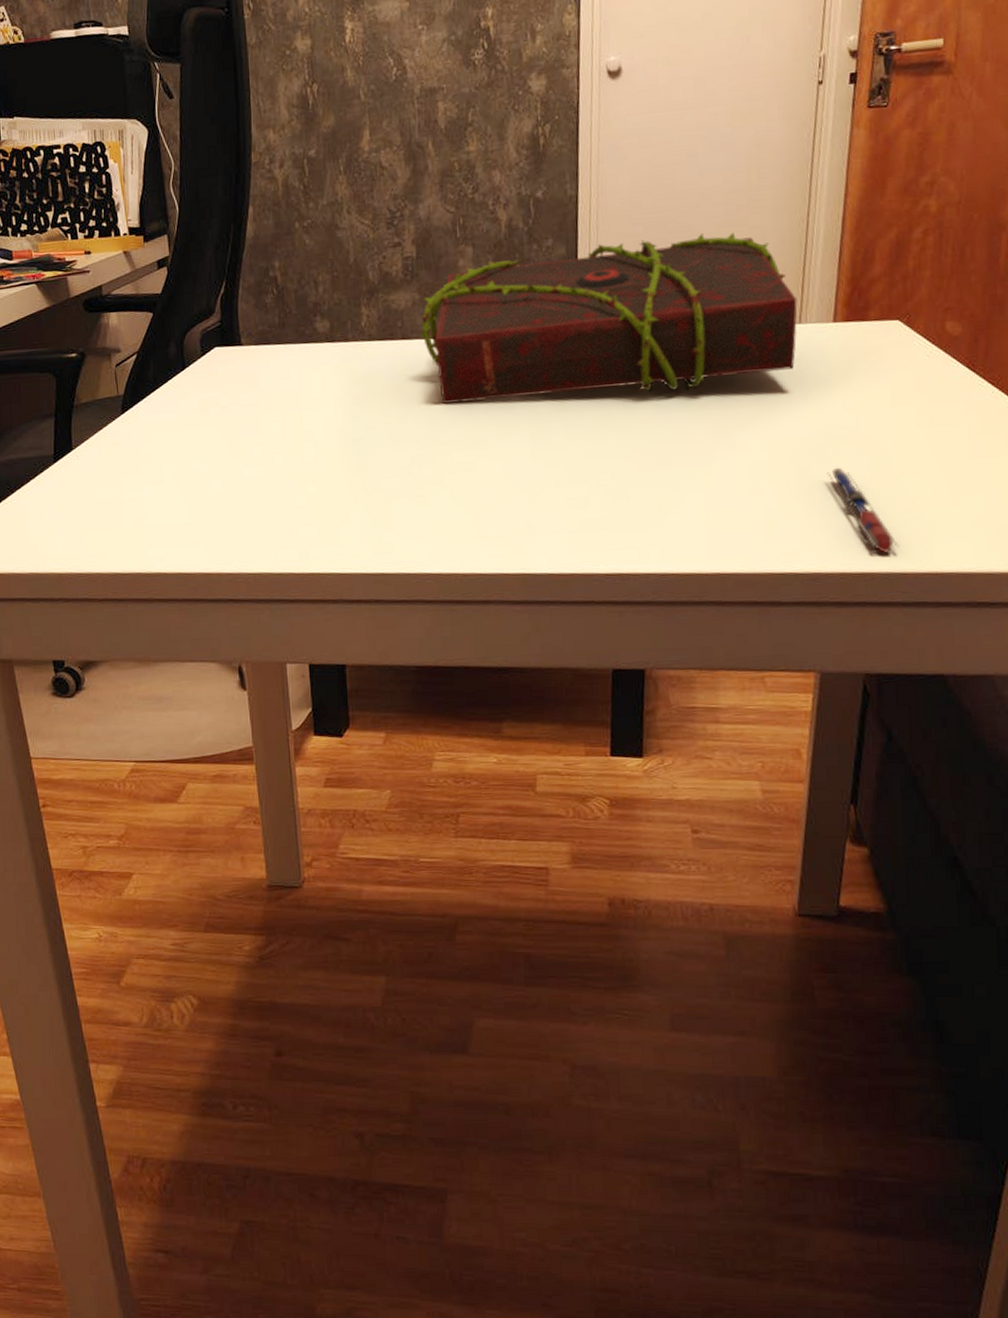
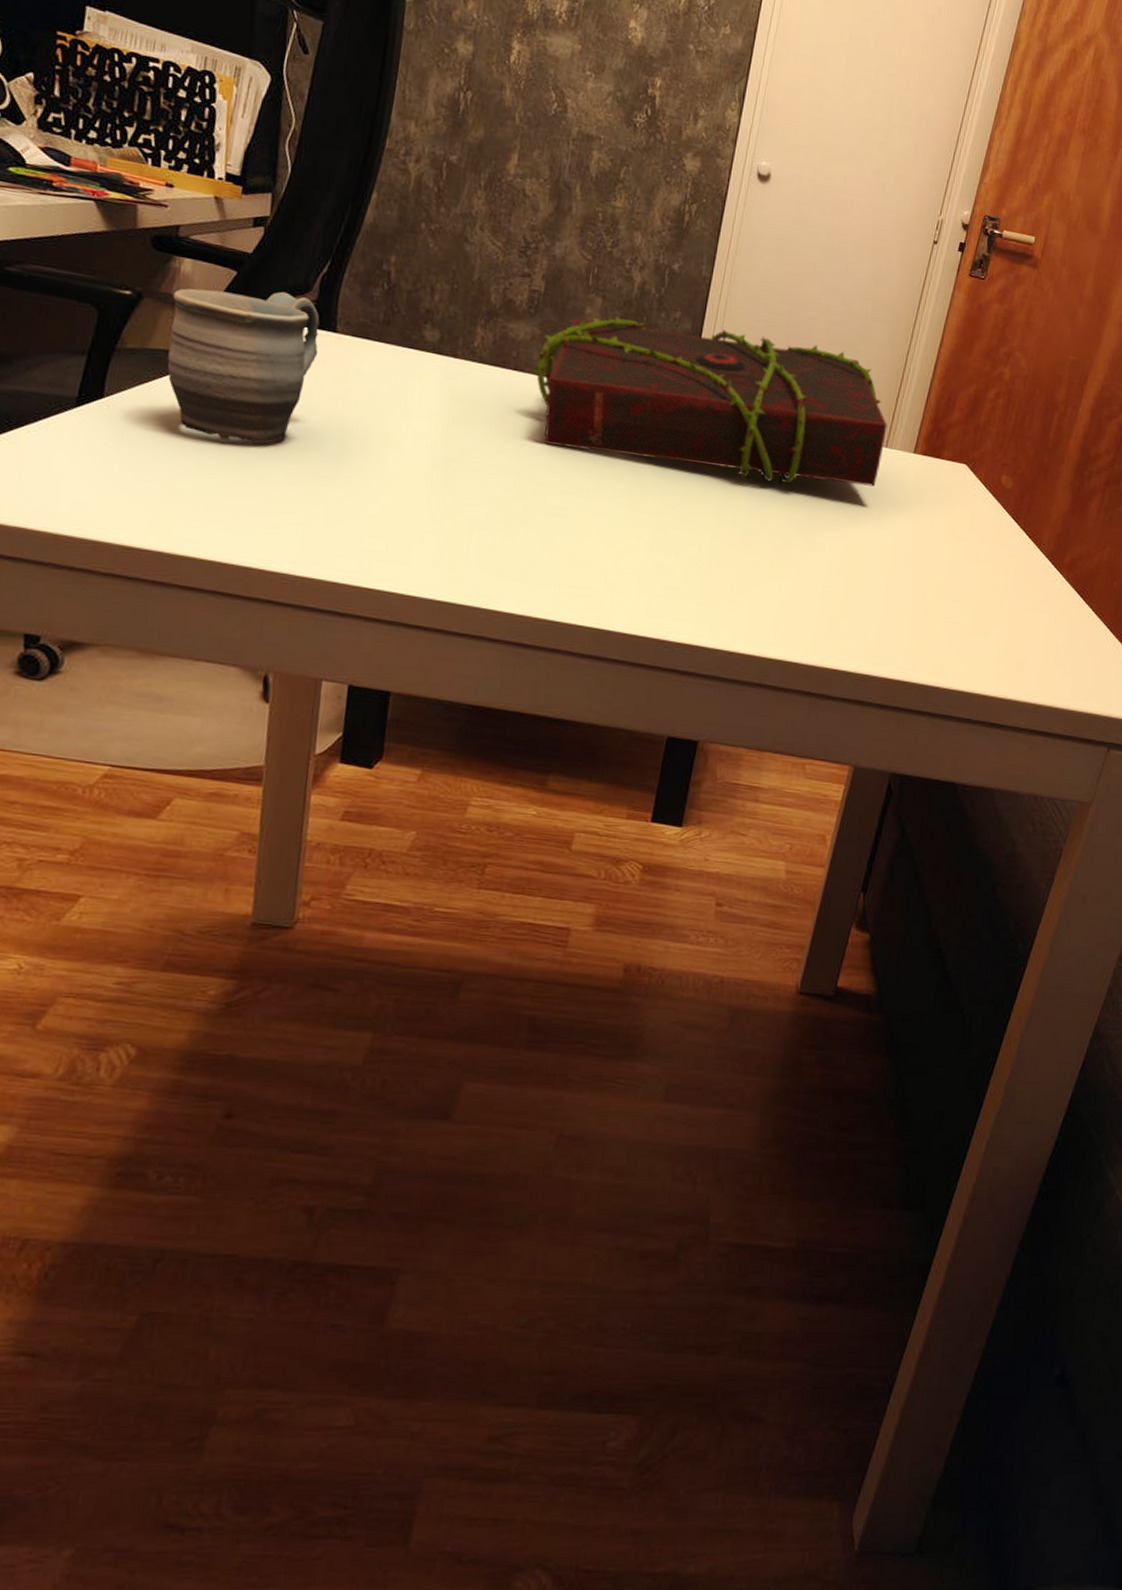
mug: none [107,320,230,465] -> present [167,288,320,443]
pen: present [826,467,899,553] -> none [887,582,937,667]

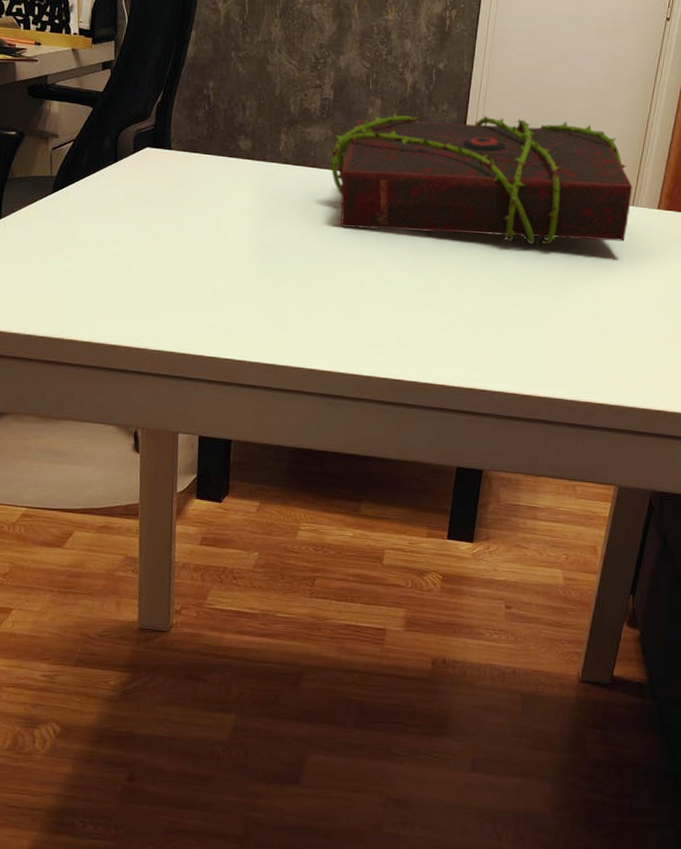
mug: present [167,288,320,443] -> none [46,120,158,245]

